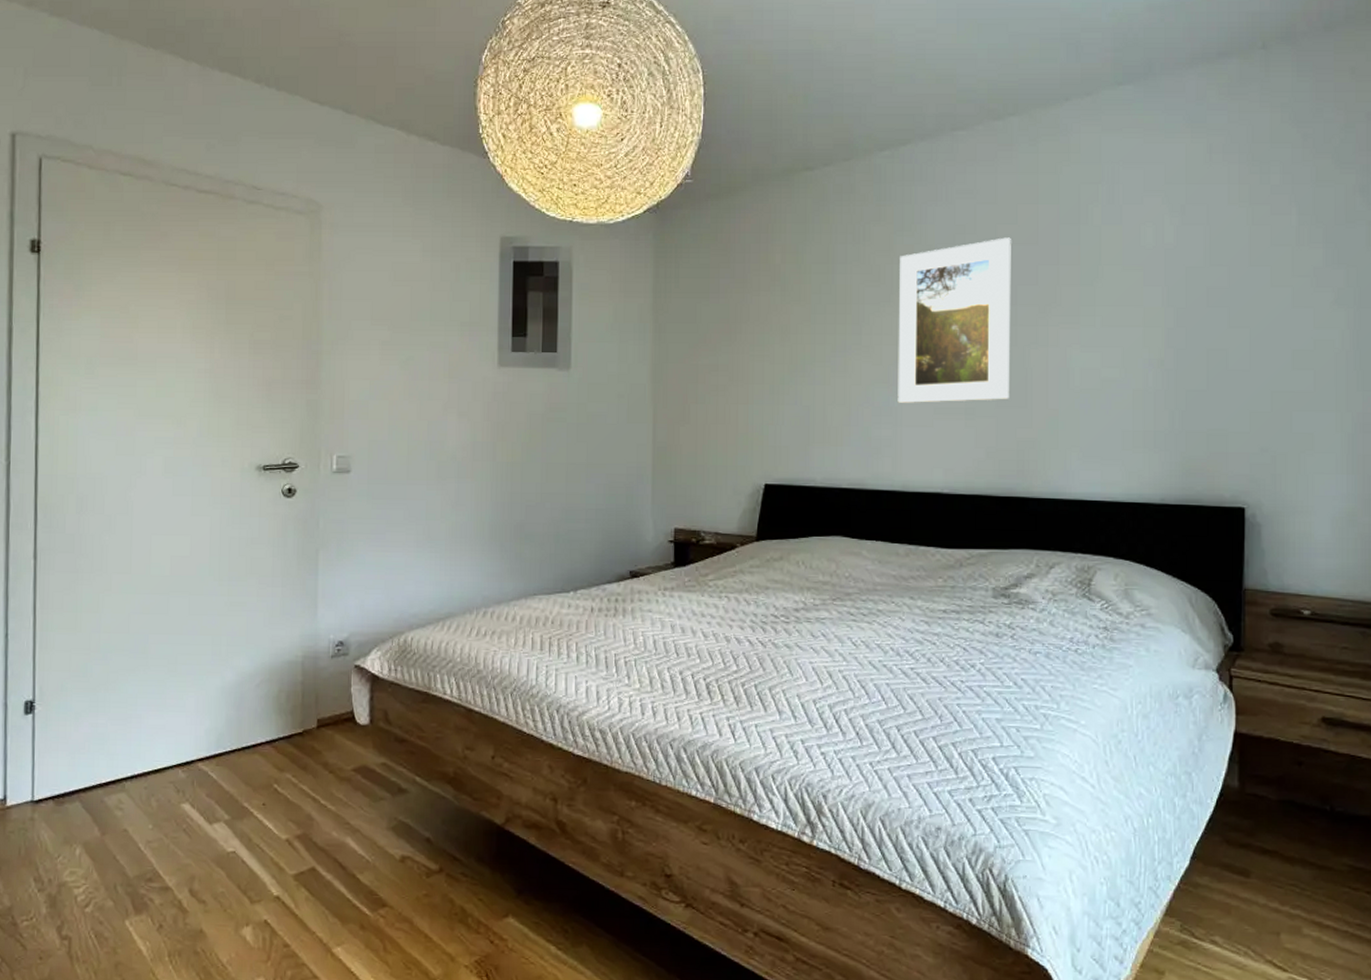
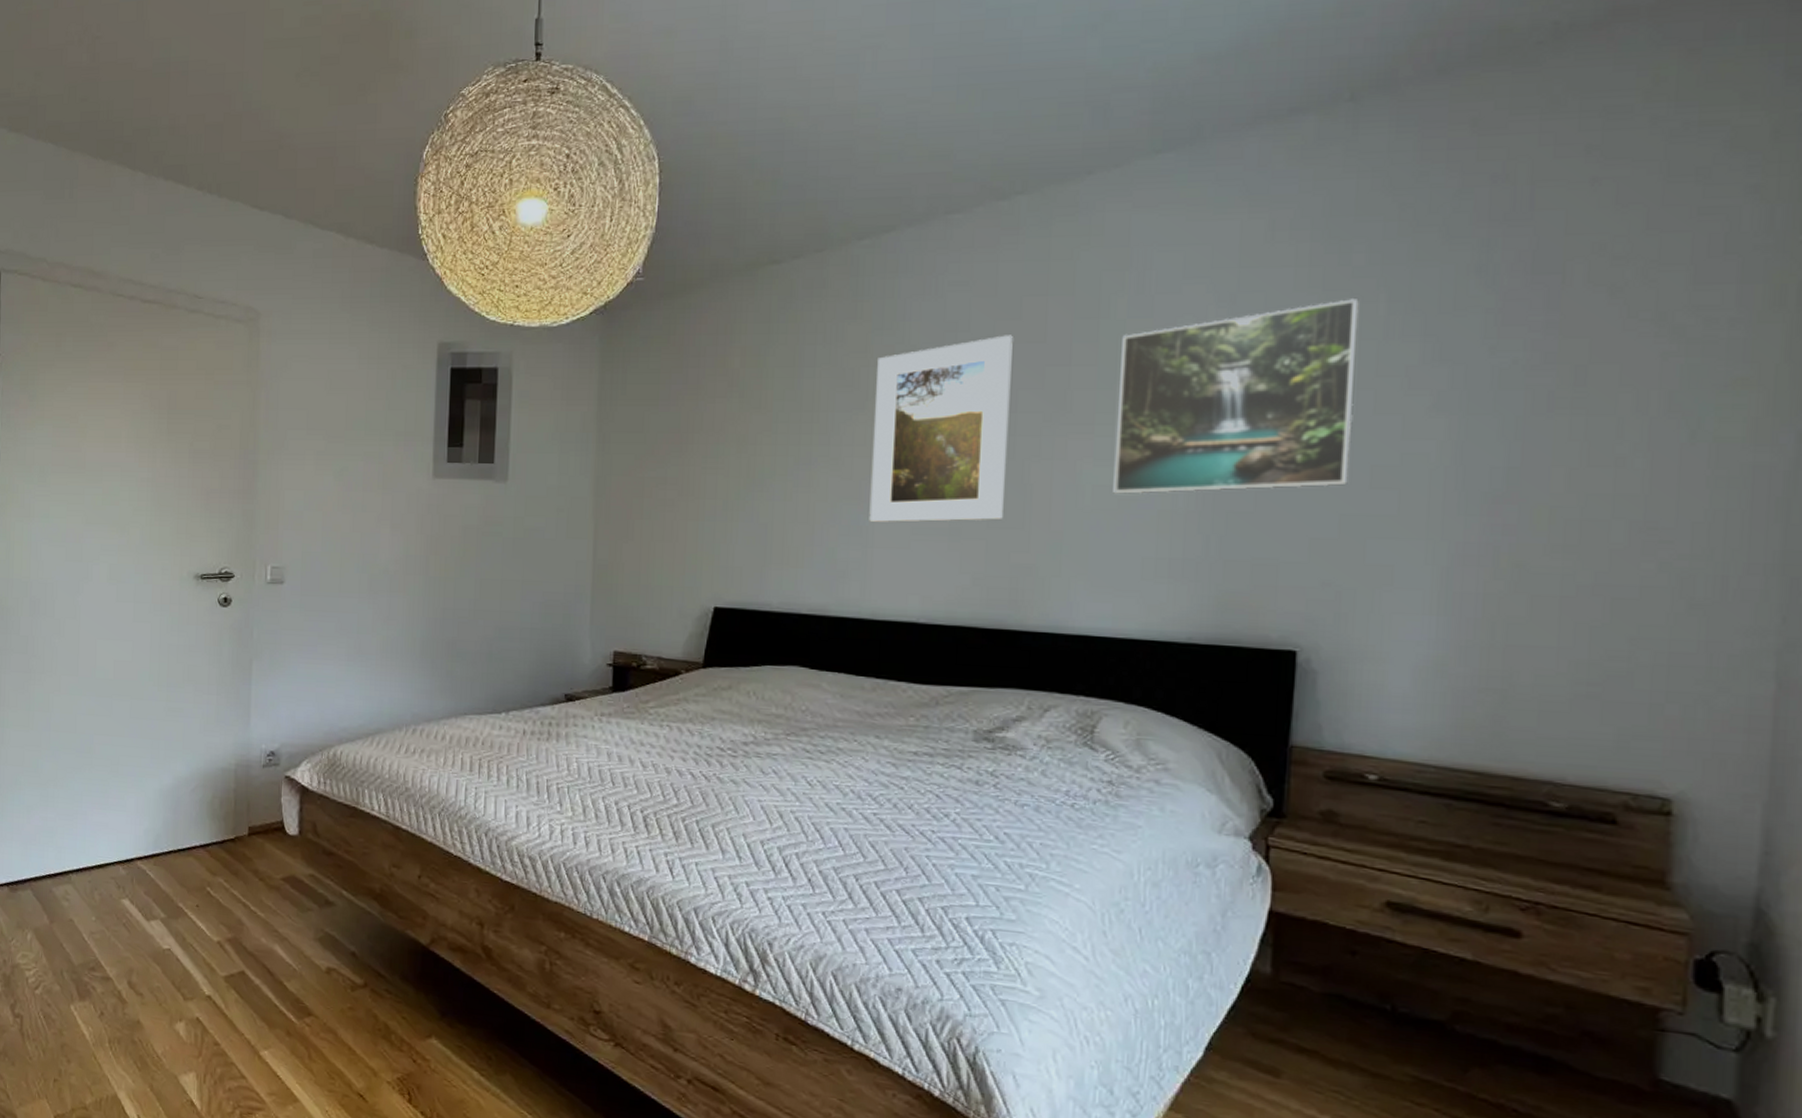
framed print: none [1097,211,1277,376] -> present [1113,299,1359,494]

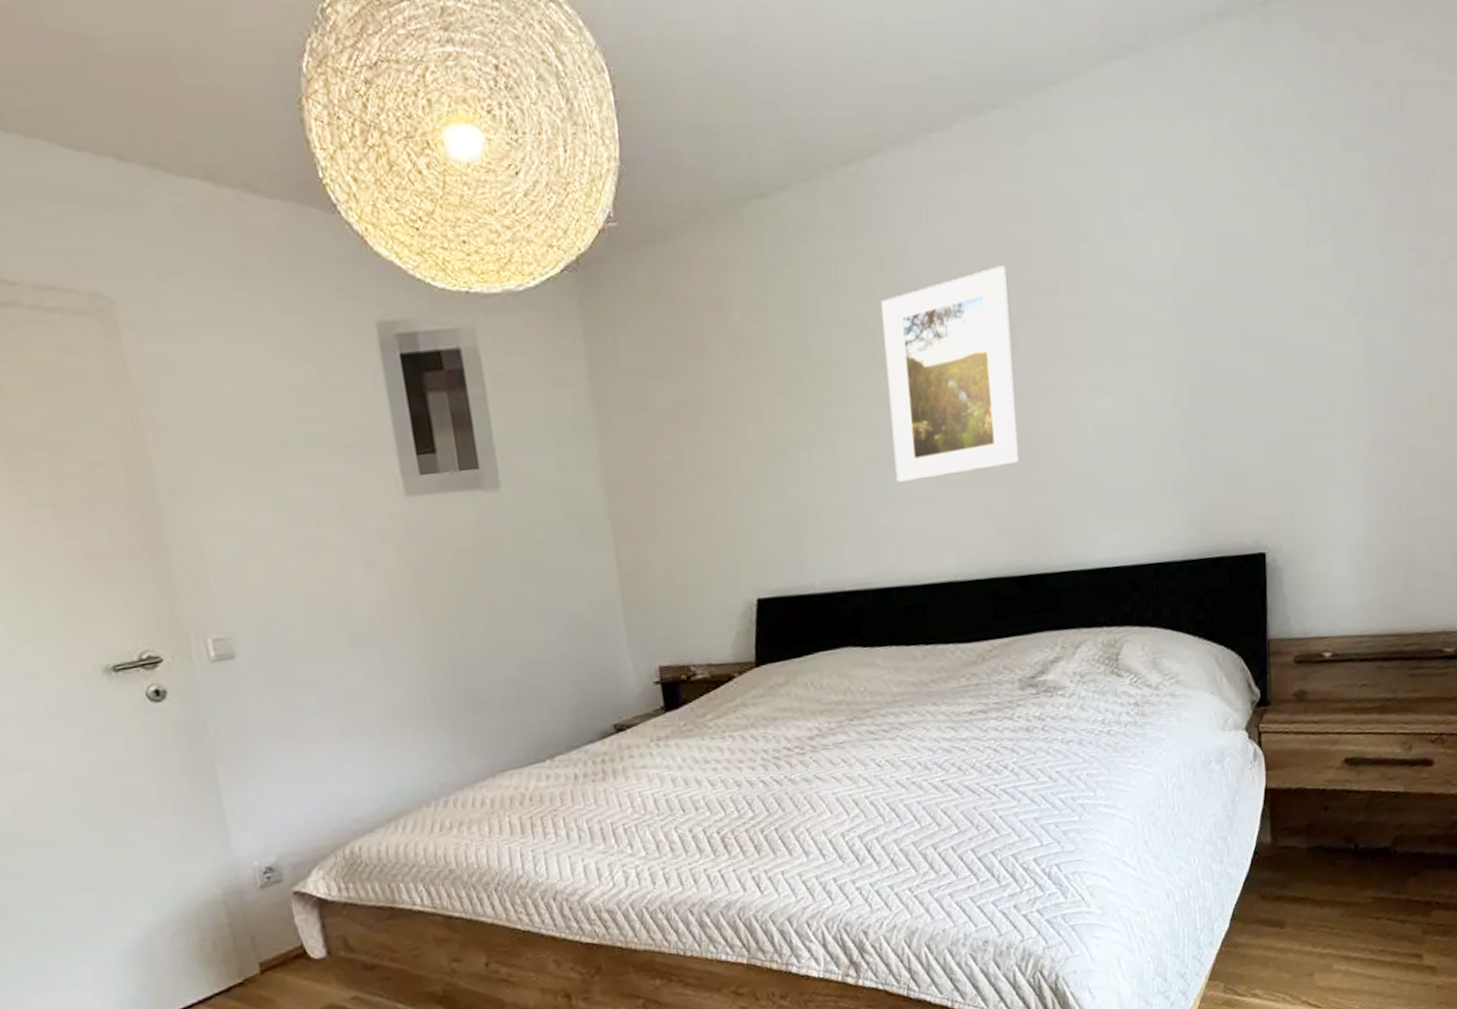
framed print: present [1113,299,1359,494] -> none [1101,209,1290,423]

